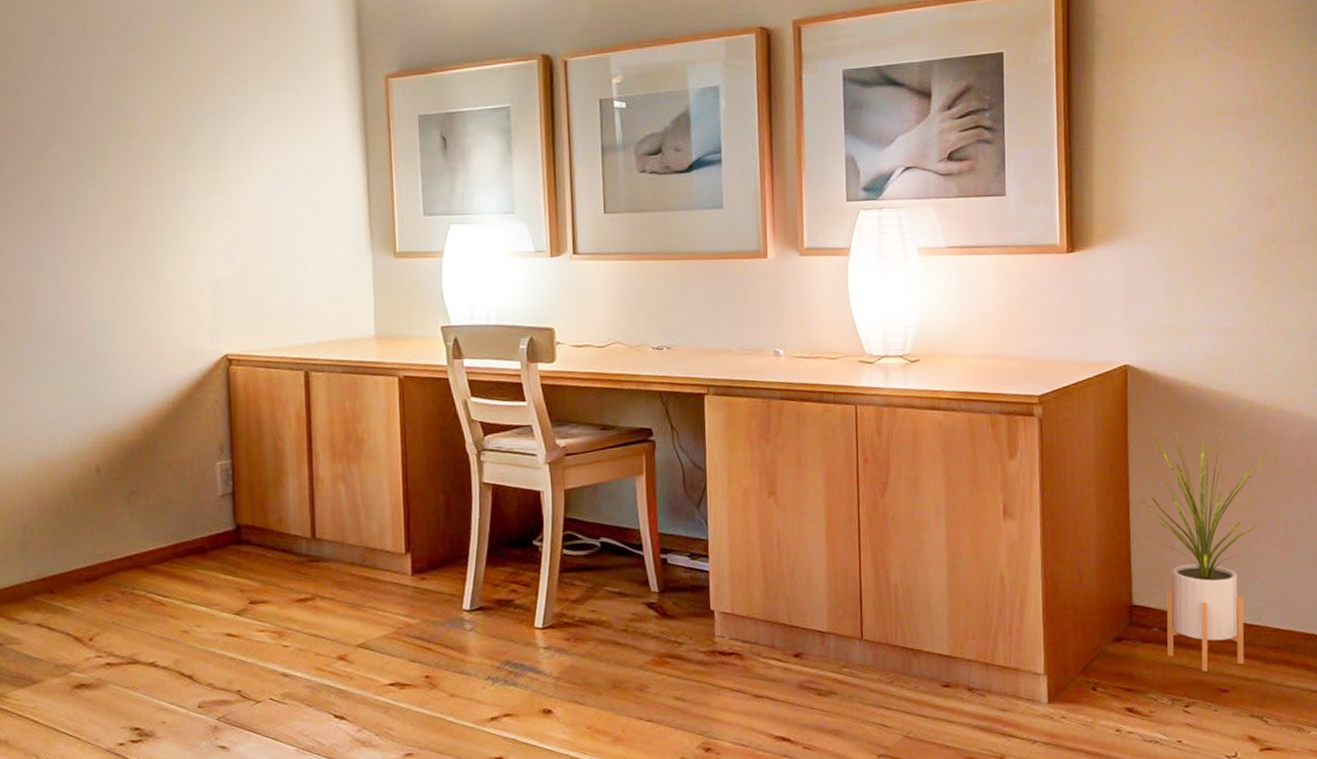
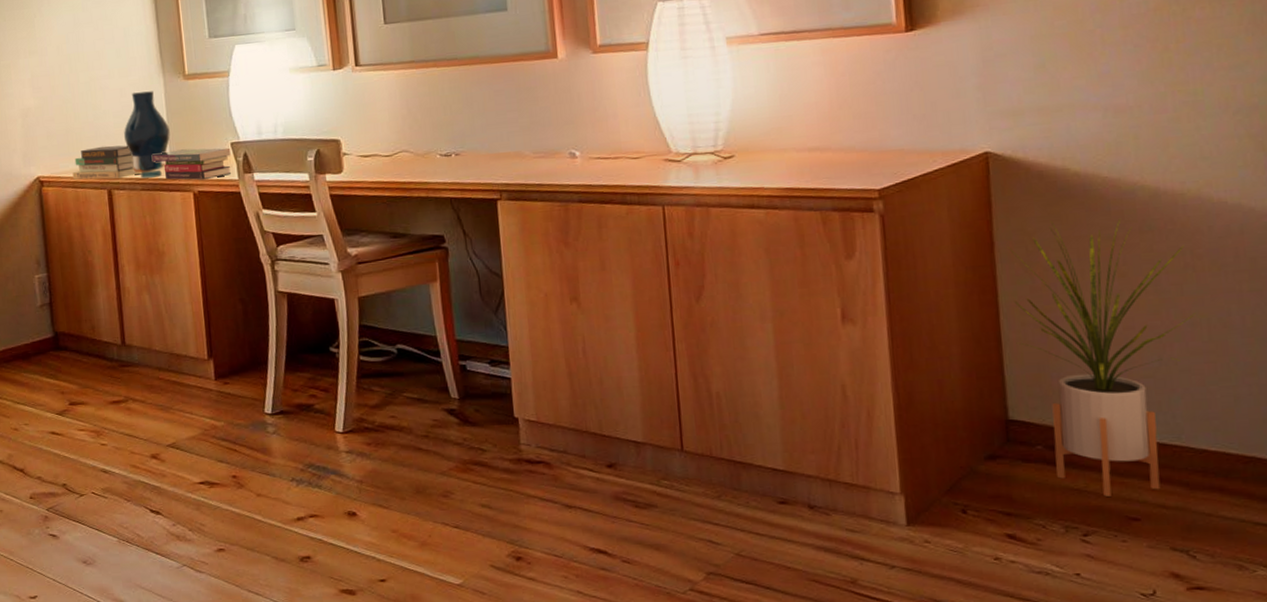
books: none [265,323,343,361] -> present [72,145,142,180]
vase: none [325,268,377,361] -> present [123,91,170,179]
books: none [355,331,441,365] -> present [151,148,231,181]

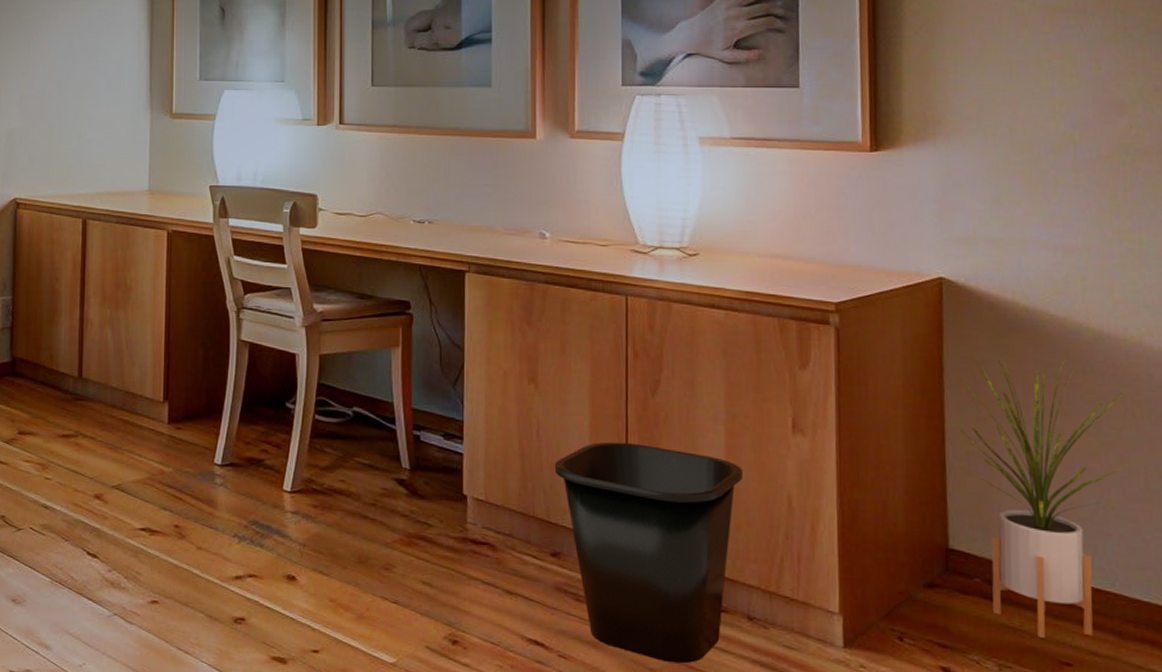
books: present [72,145,142,180] -> none [49,175,119,210]
vase: present [123,91,170,179] -> none [104,125,151,213]
books: present [151,148,231,181] -> none [130,187,209,220]
waste bin: none [603,350,795,557] -> present [554,442,743,664]

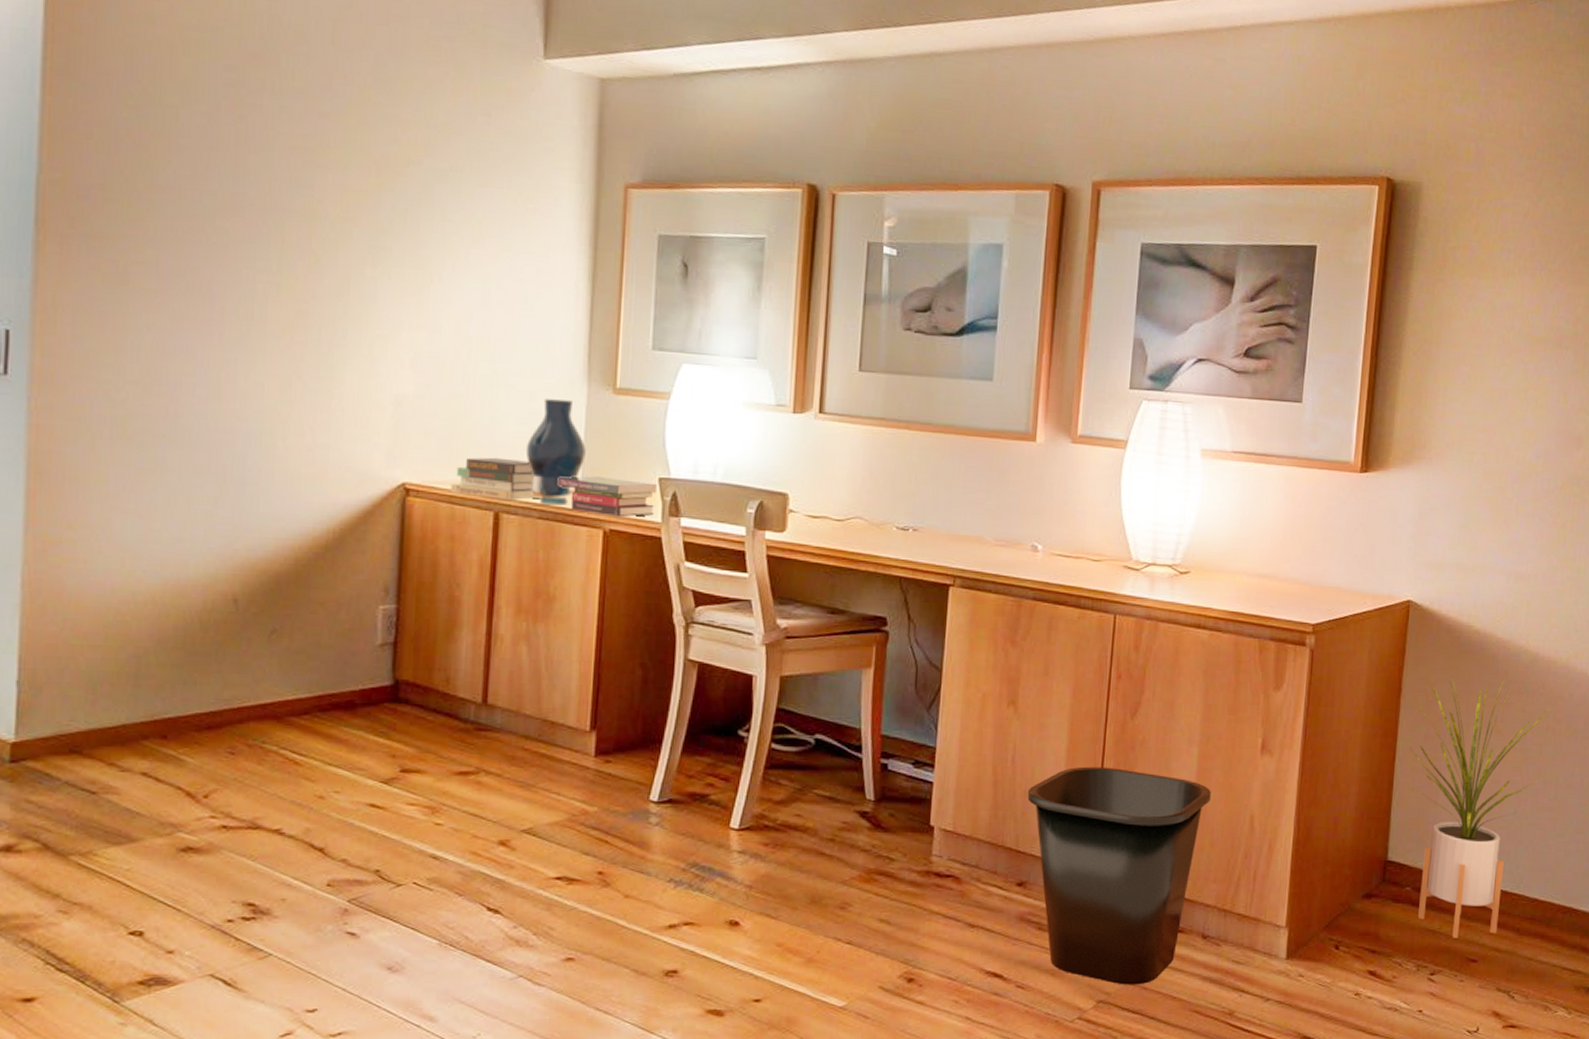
books: none [49,175,119,210] -> present [450,457,542,501]
vase: none [104,125,151,213] -> present [525,399,586,507]
books: none [130,187,209,220] -> present [557,476,658,518]

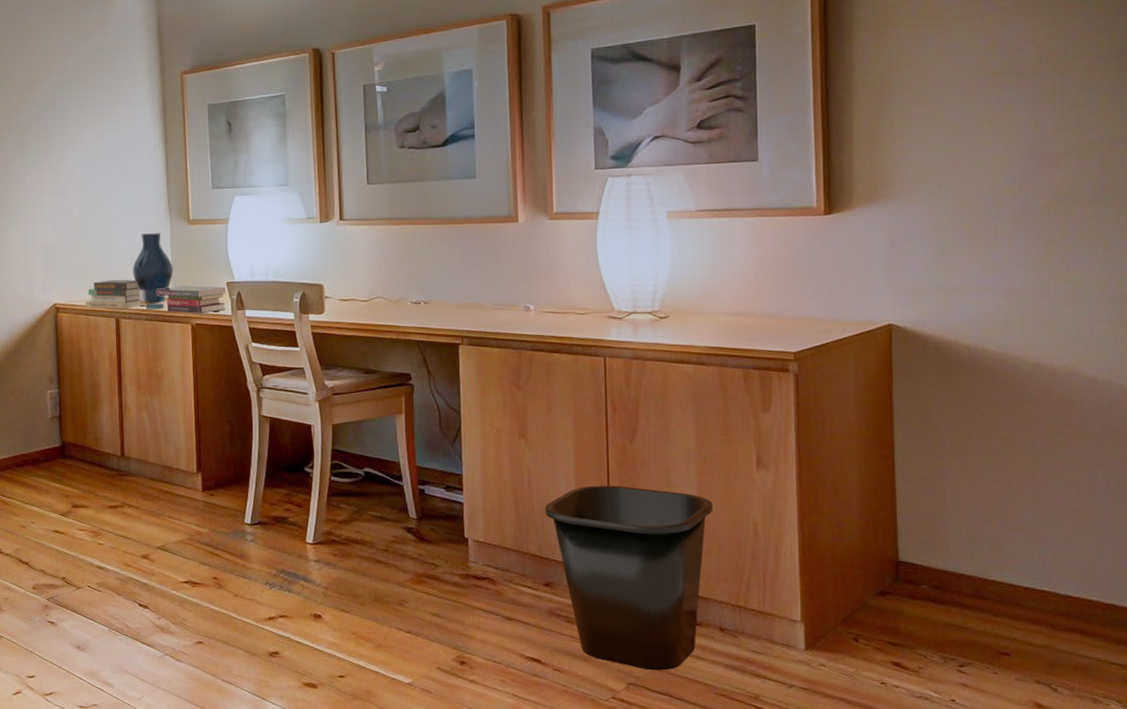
house plant: present [1405,673,1549,938] -> none [904,387,1066,633]

